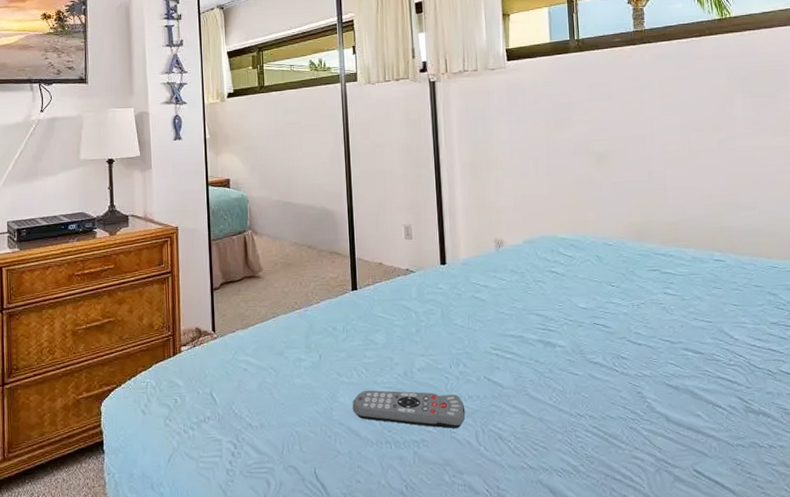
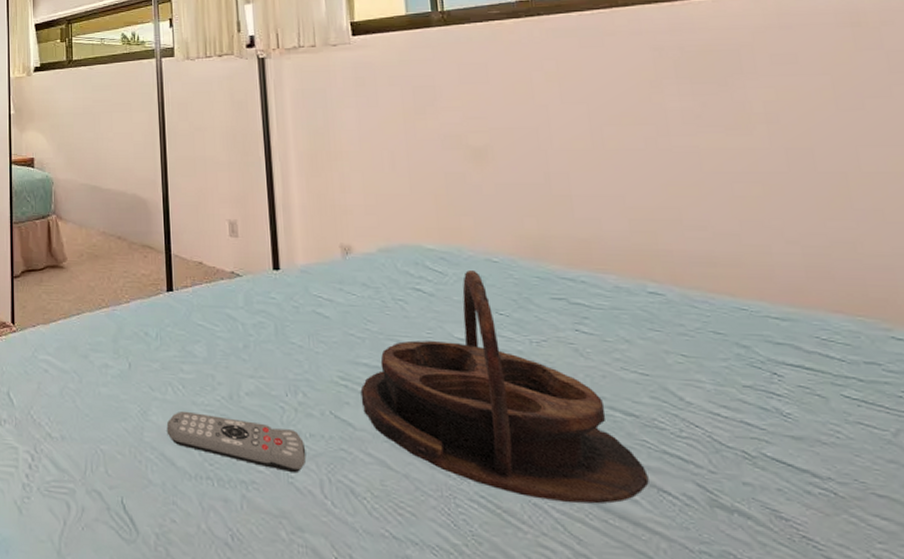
serving tray: none [508,253,708,424] -> present [360,271,649,504]

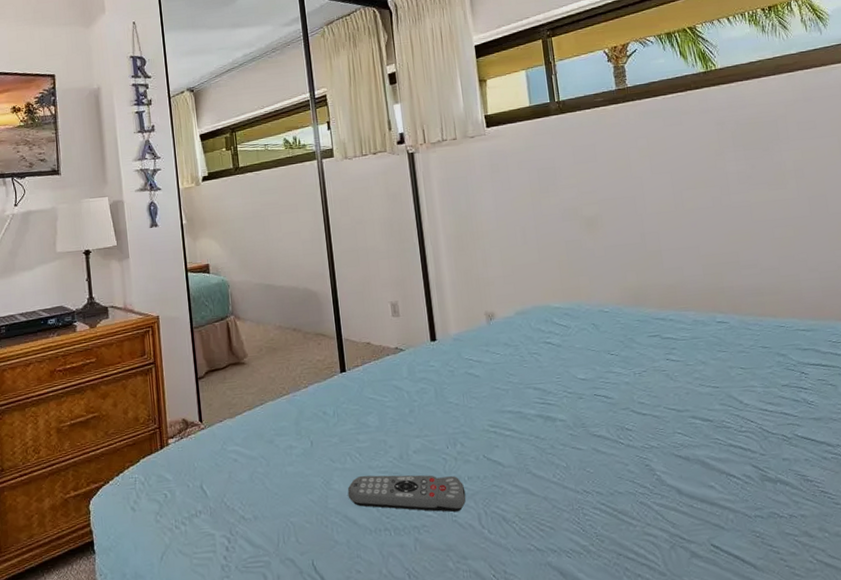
serving tray: present [360,271,649,504] -> none [507,321,721,498]

